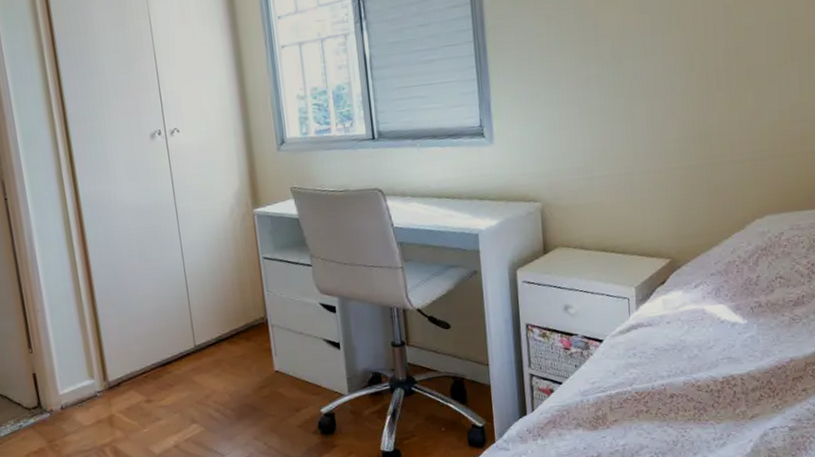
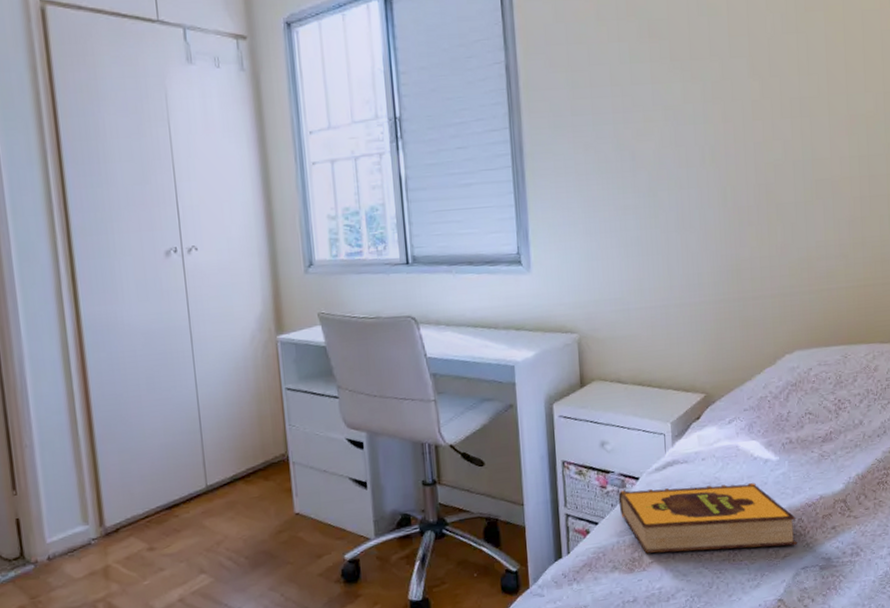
hardback book: none [582,345,766,412] -> present [618,482,797,554]

